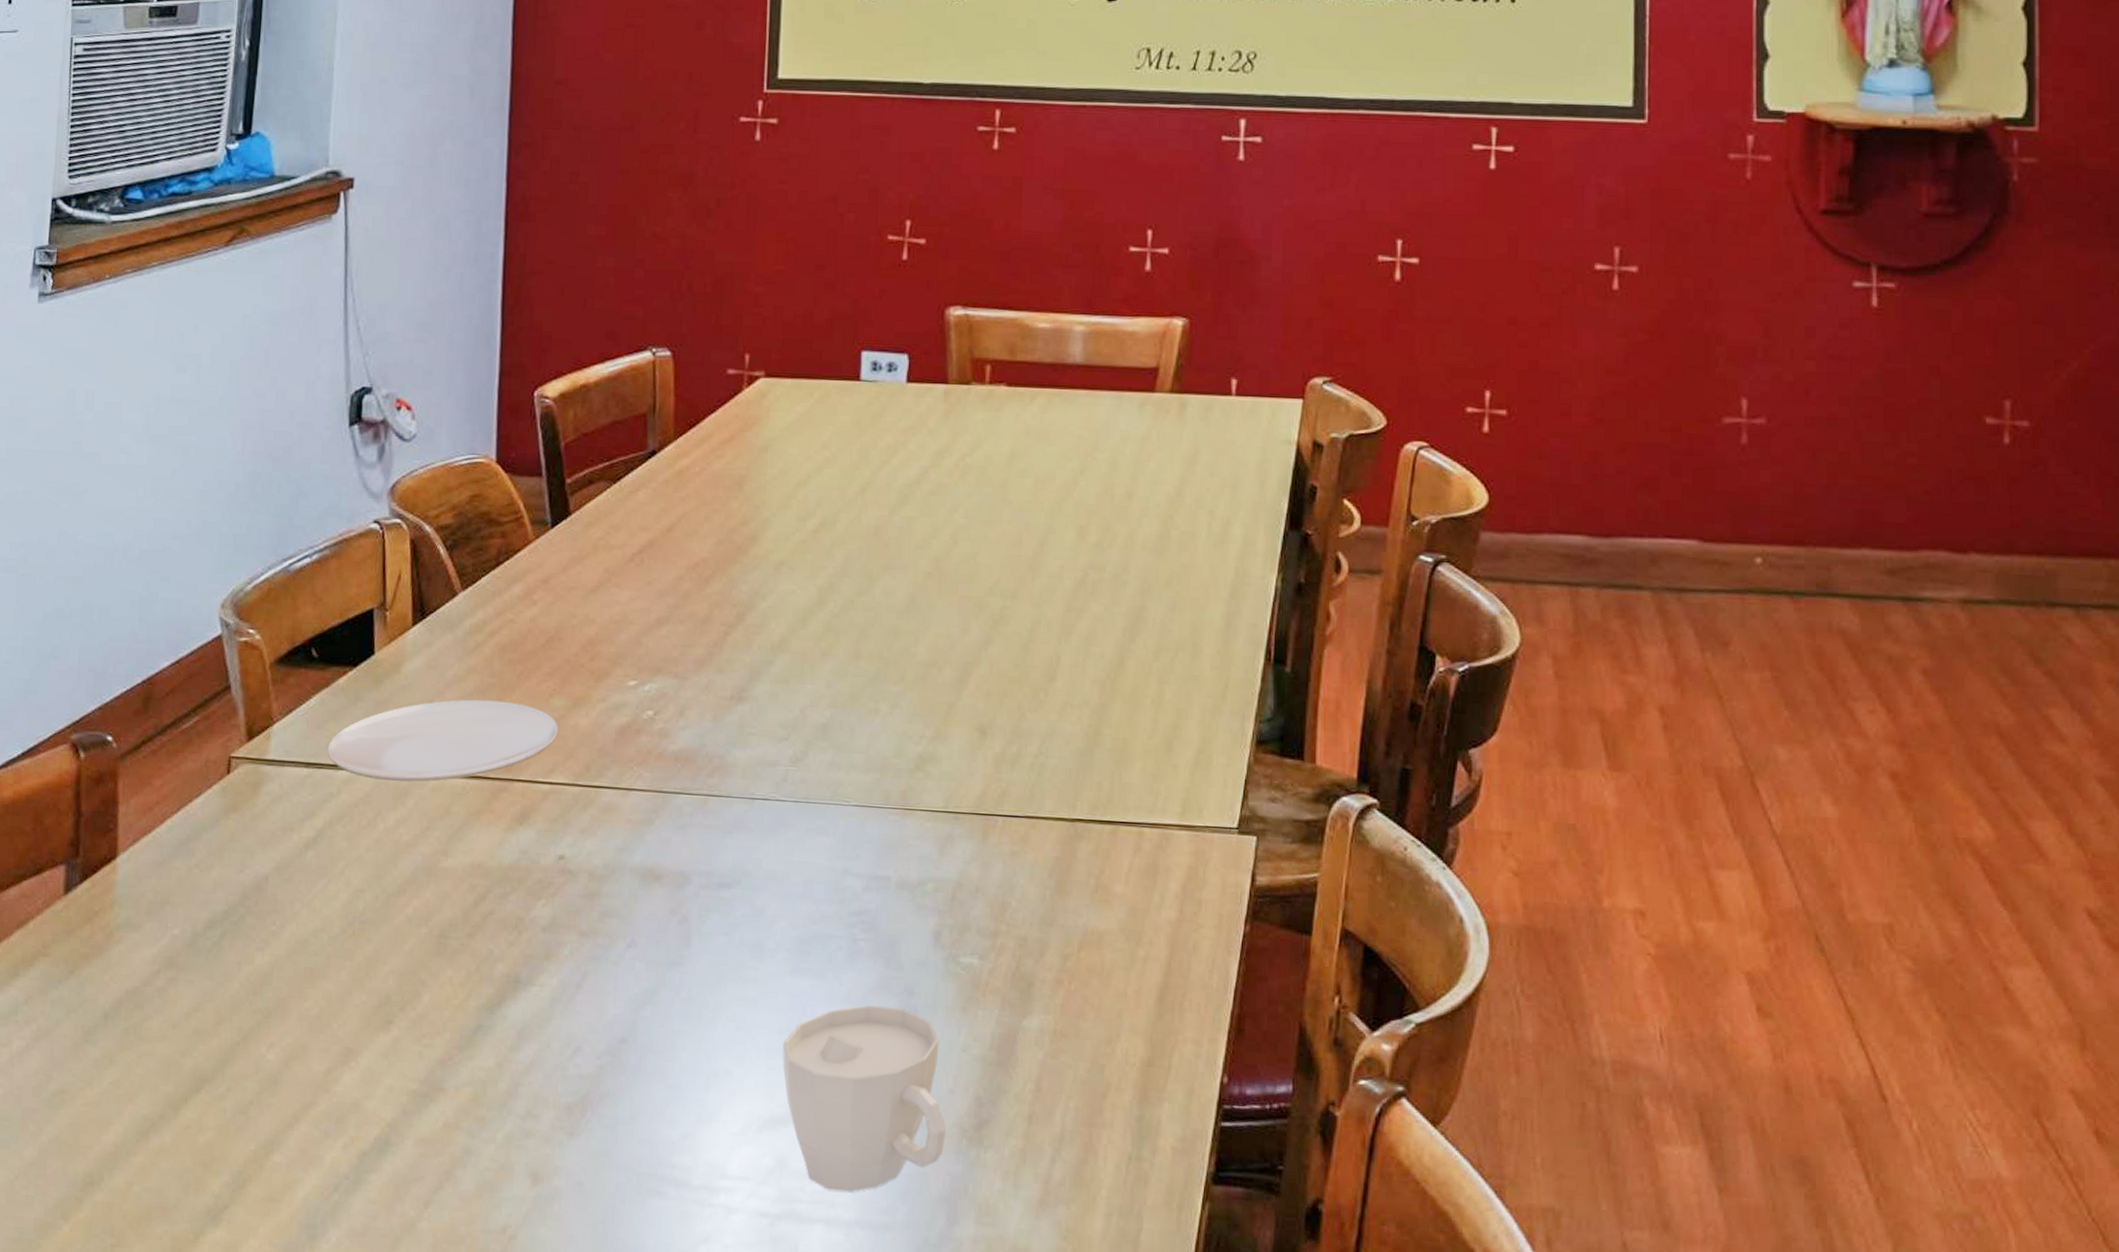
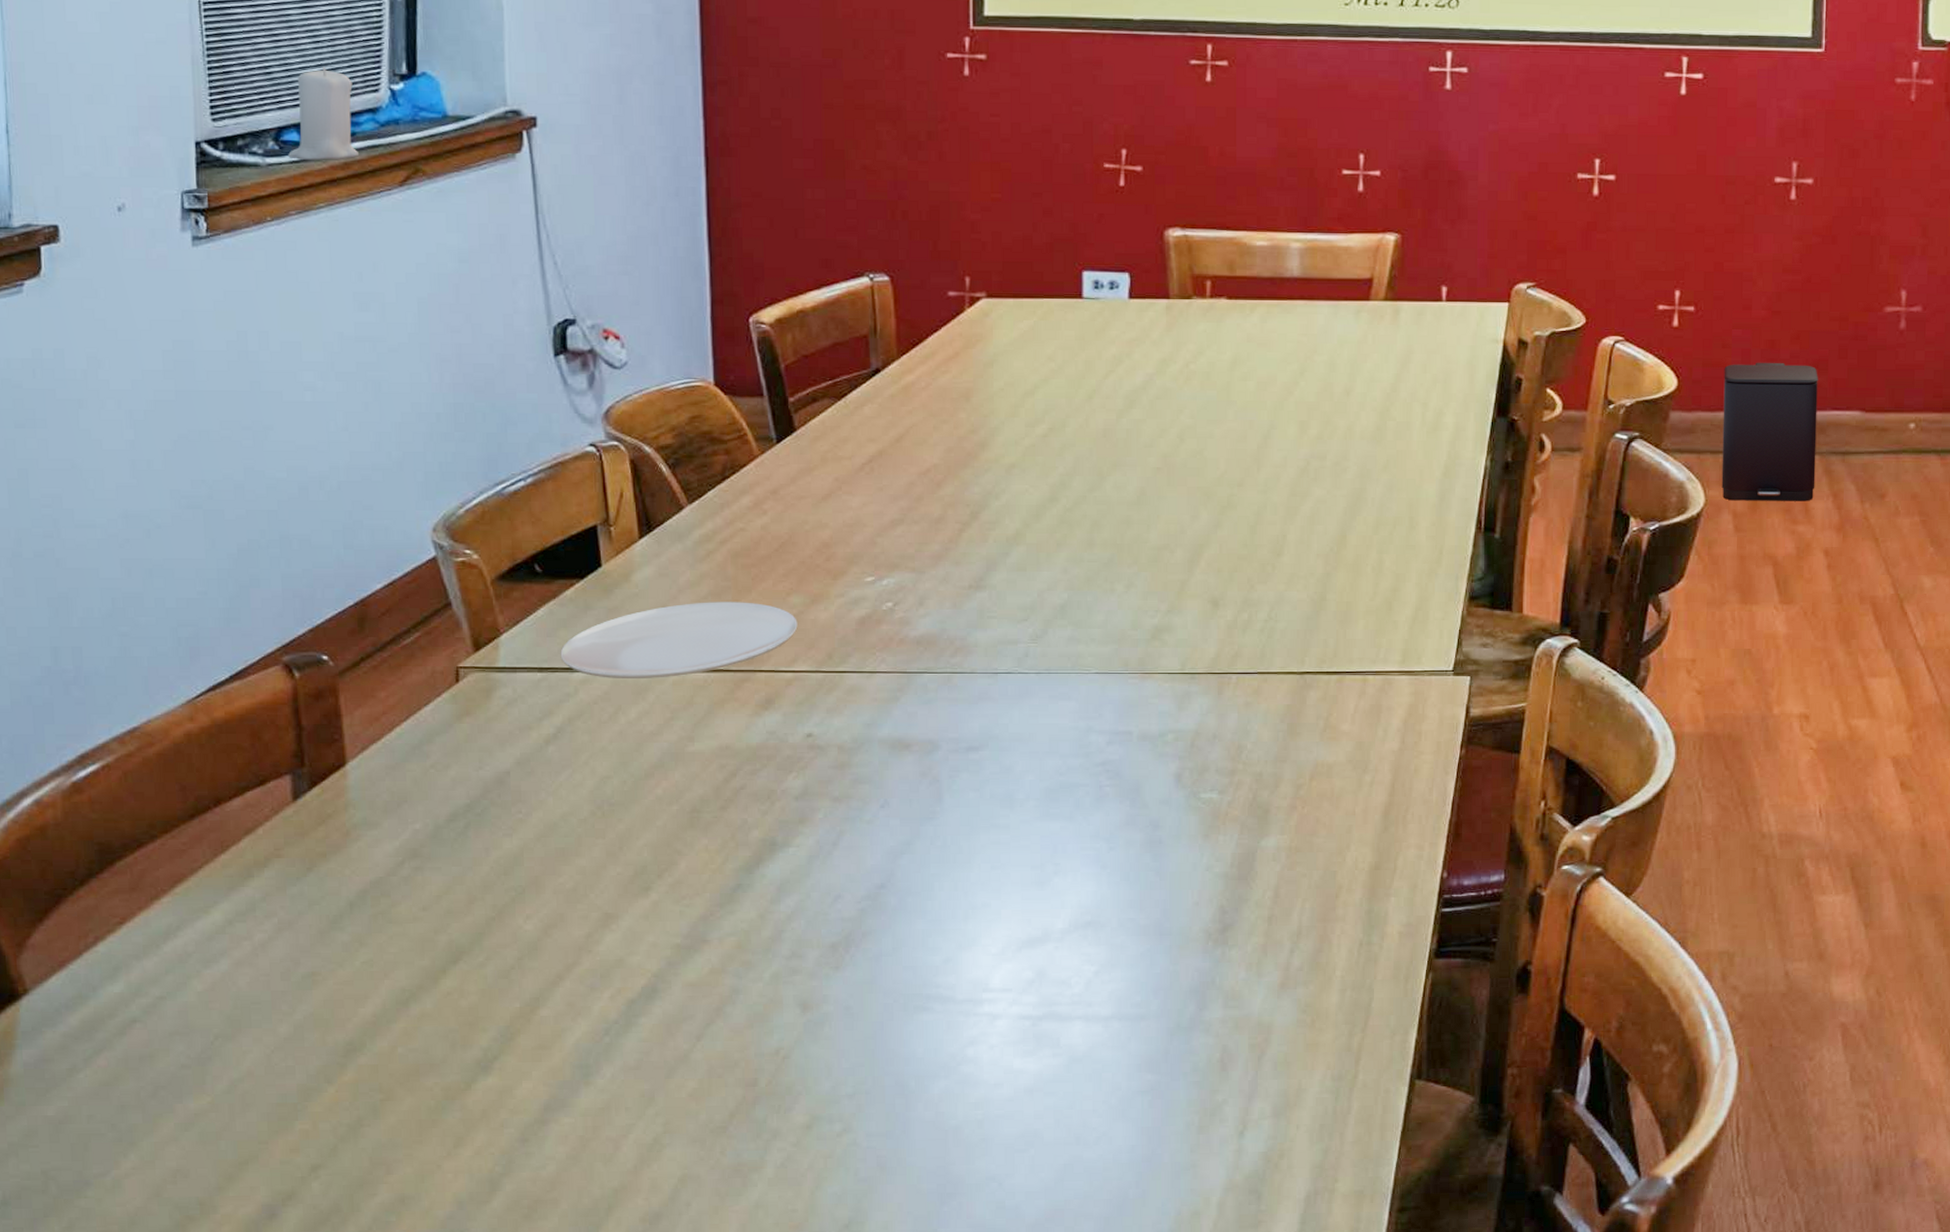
candle: none [131,126,194,220] -> present [288,67,360,161]
cup: present [782,1005,946,1192] -> none [1037,839,1193,993]
pedal bin: none [1539,477,1648,646] -> present [1721,362,1818,501]

